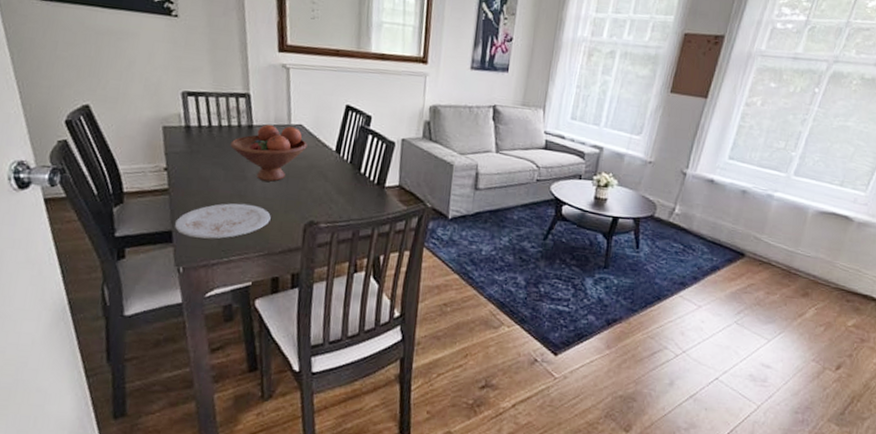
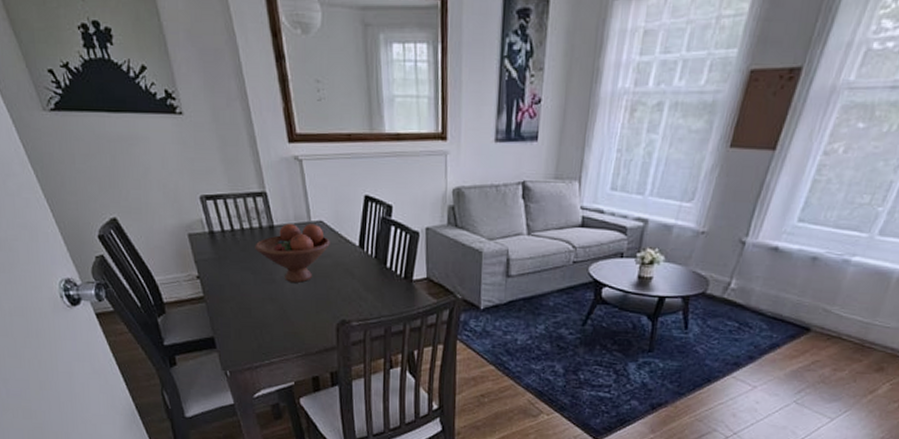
plate: present [175,203,271,239] -> none [216,306,304,343]

